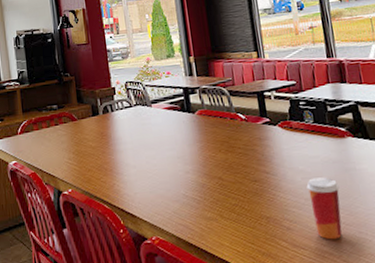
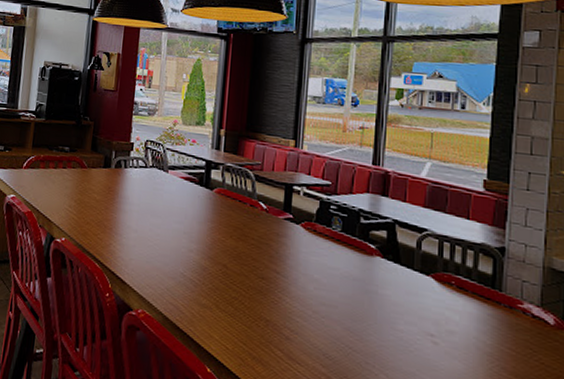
paper cup: present [306,177,342,240] -> none [318,290,355,364]

